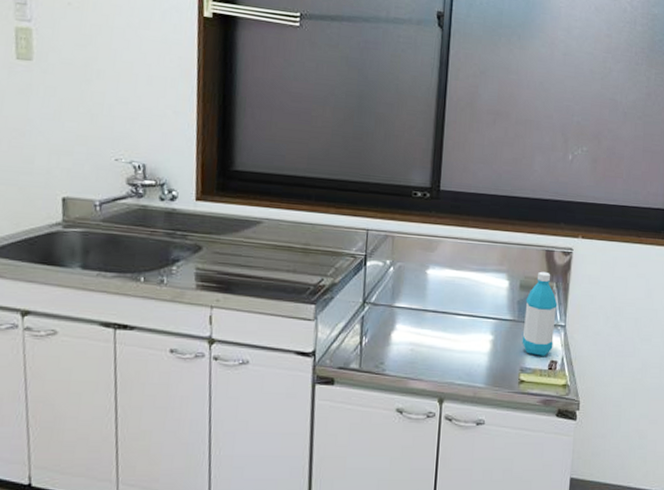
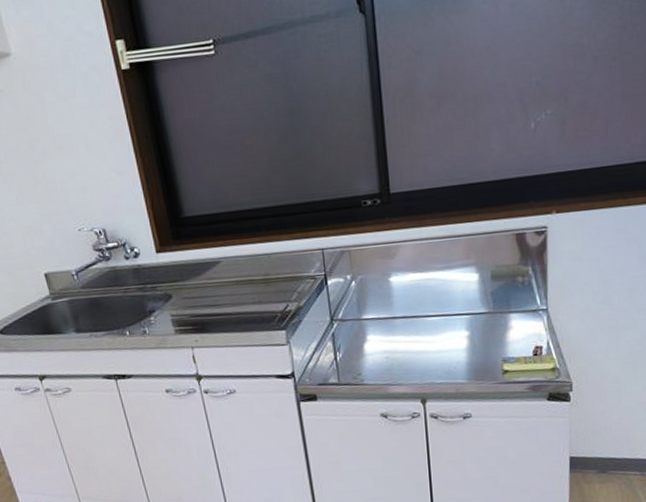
water bottle: present [522,271,558,356] -> none [499,256,536,344]

